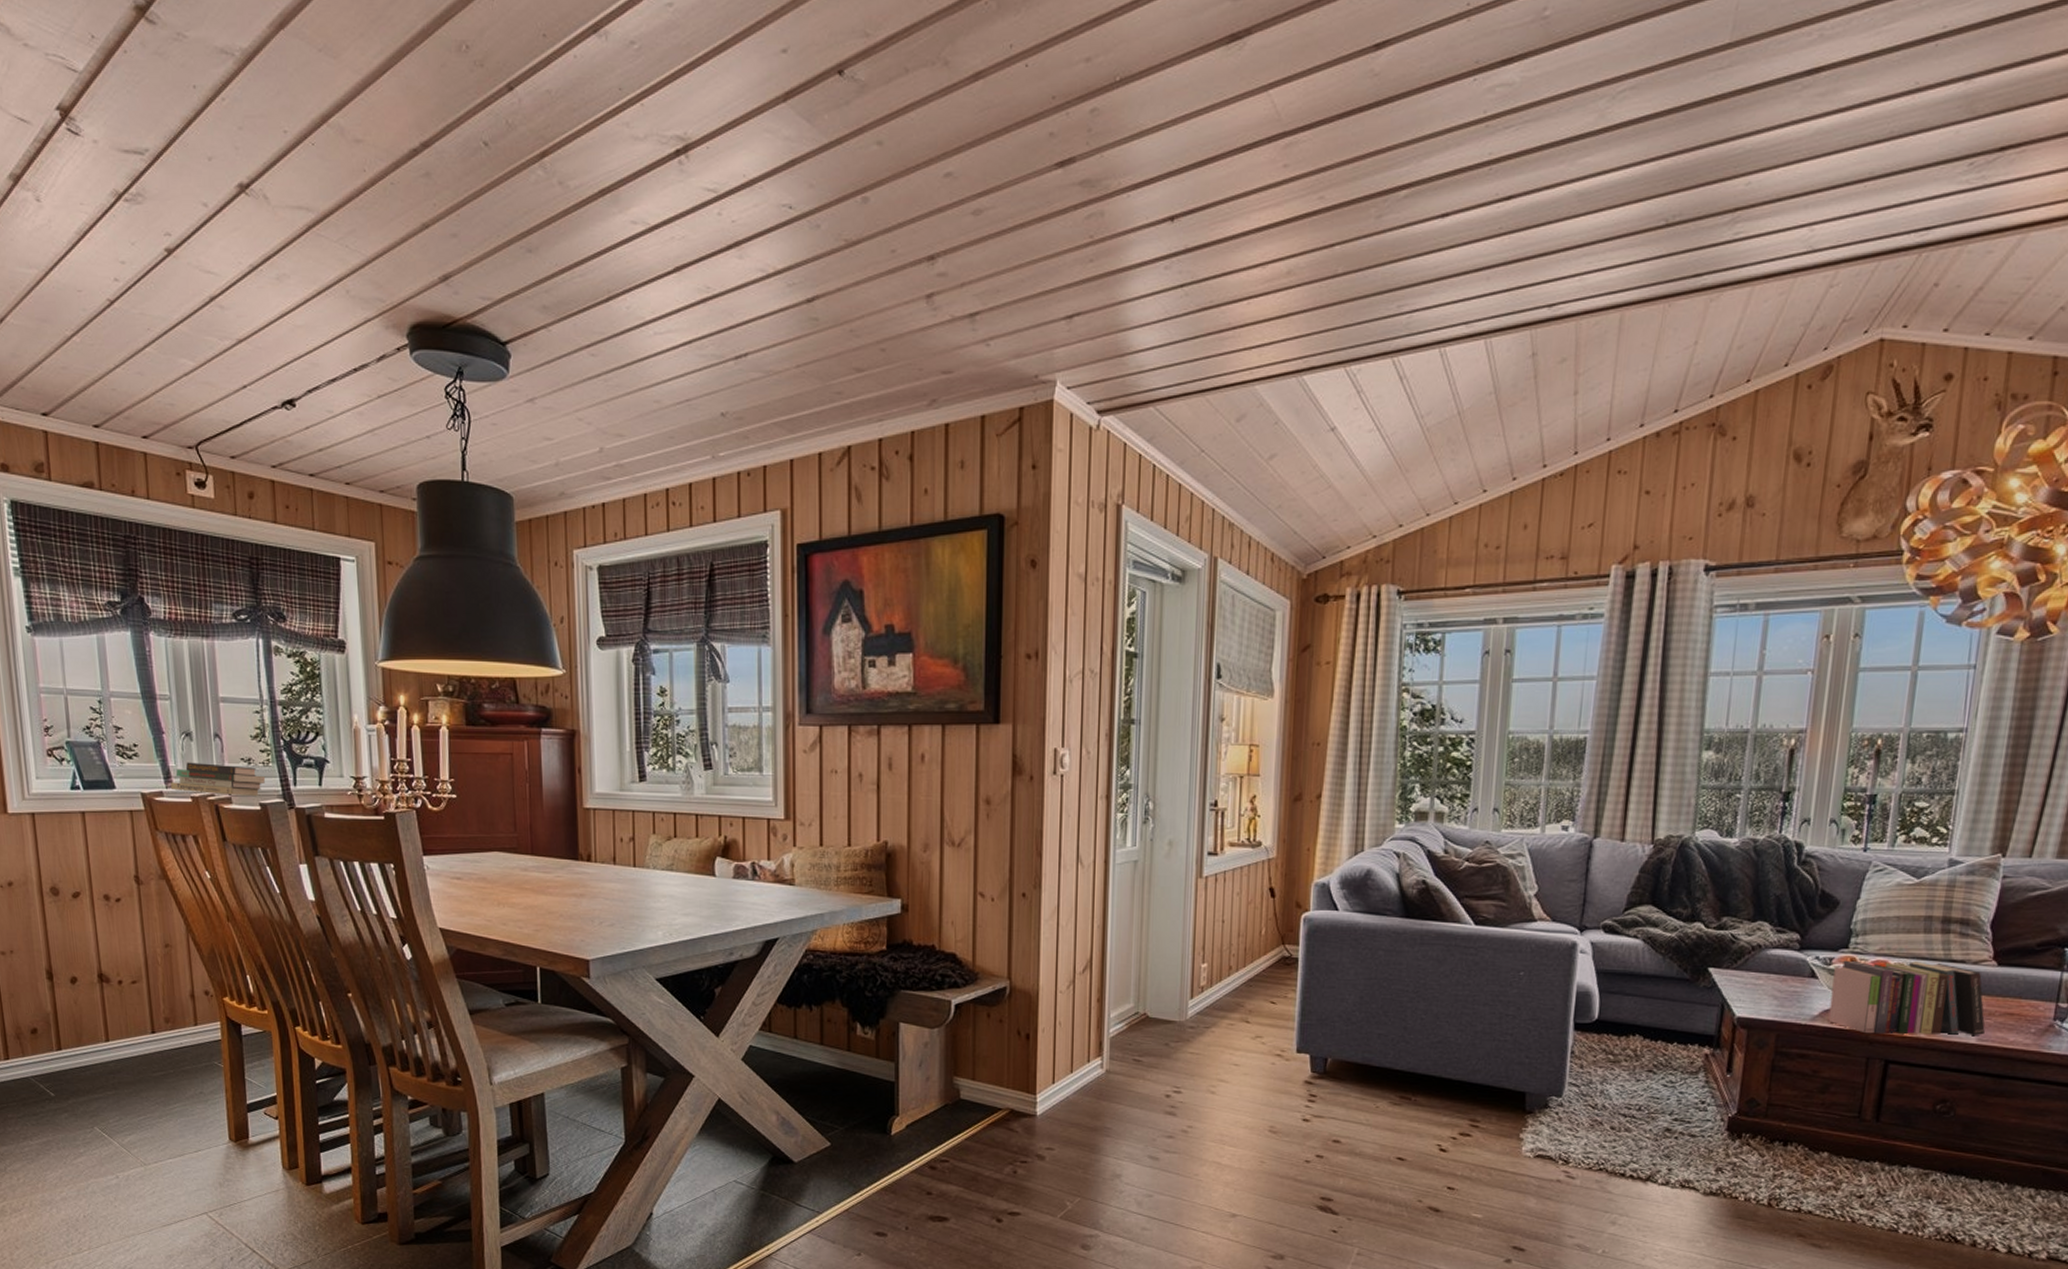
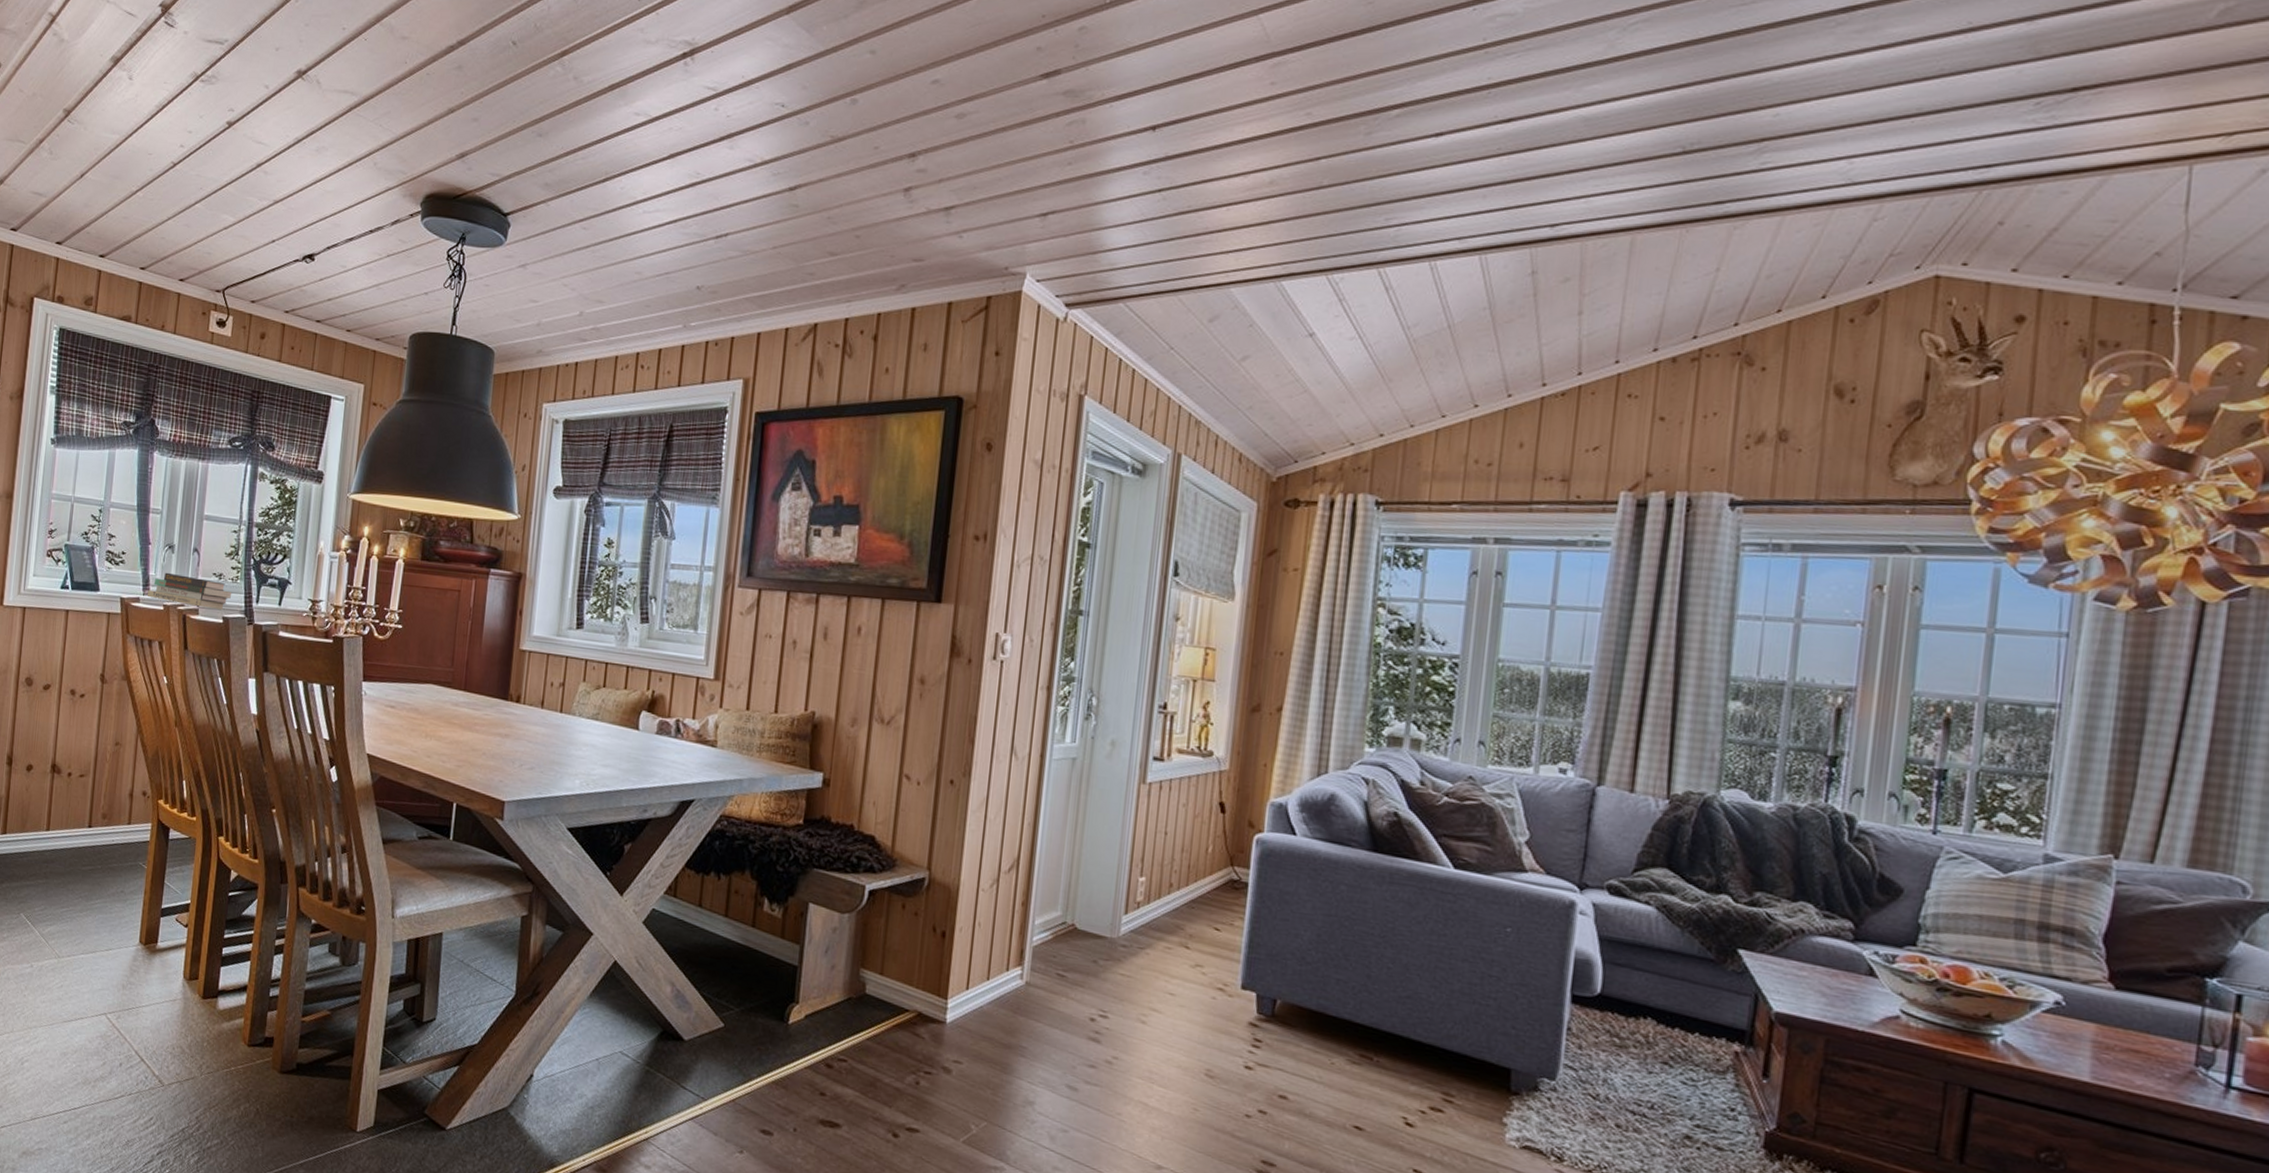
books: present [1828,960,1985,1037] -> none [1892,959,2102,1073]

